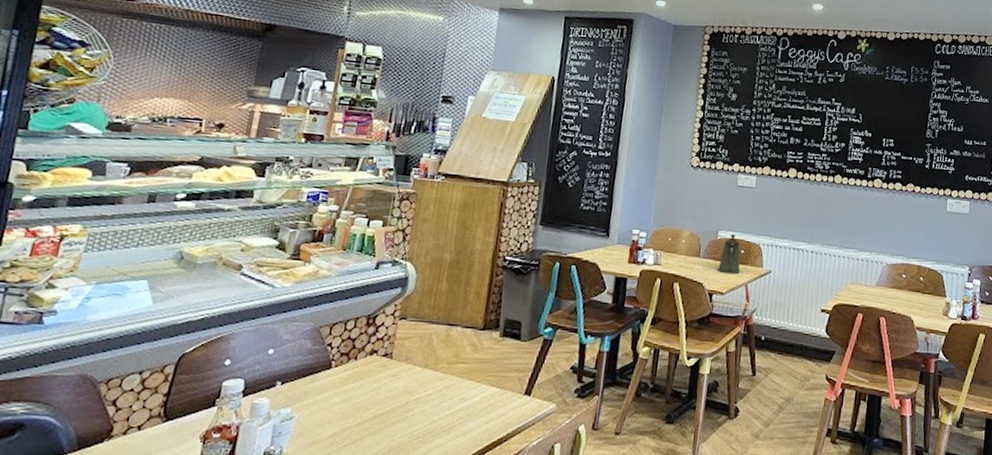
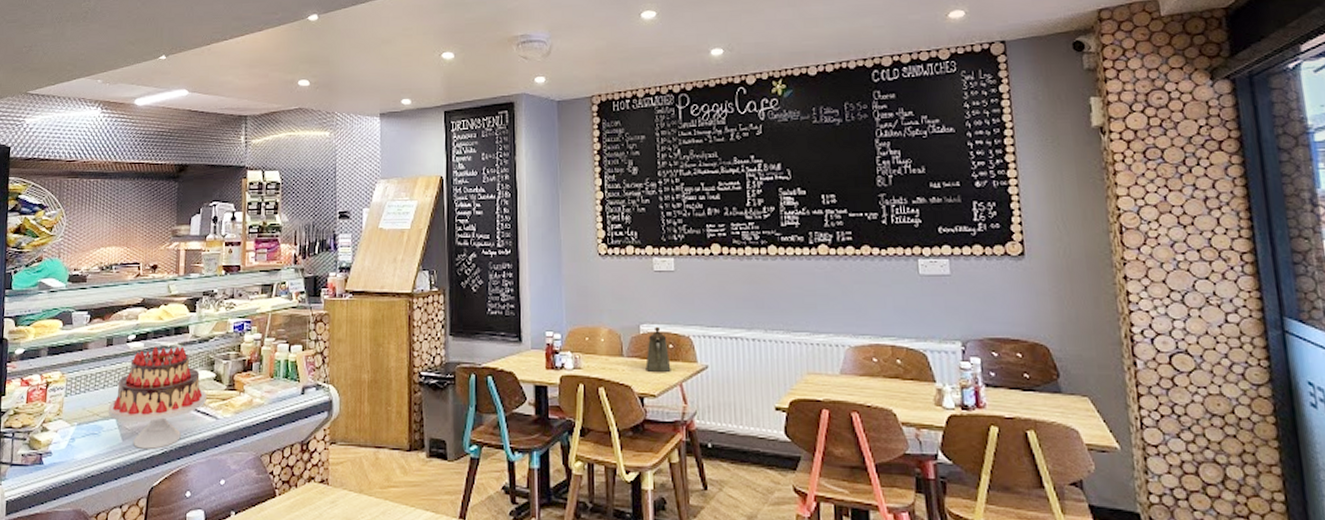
cake: none [138,207,265,314] -> present [108,346,207,449]

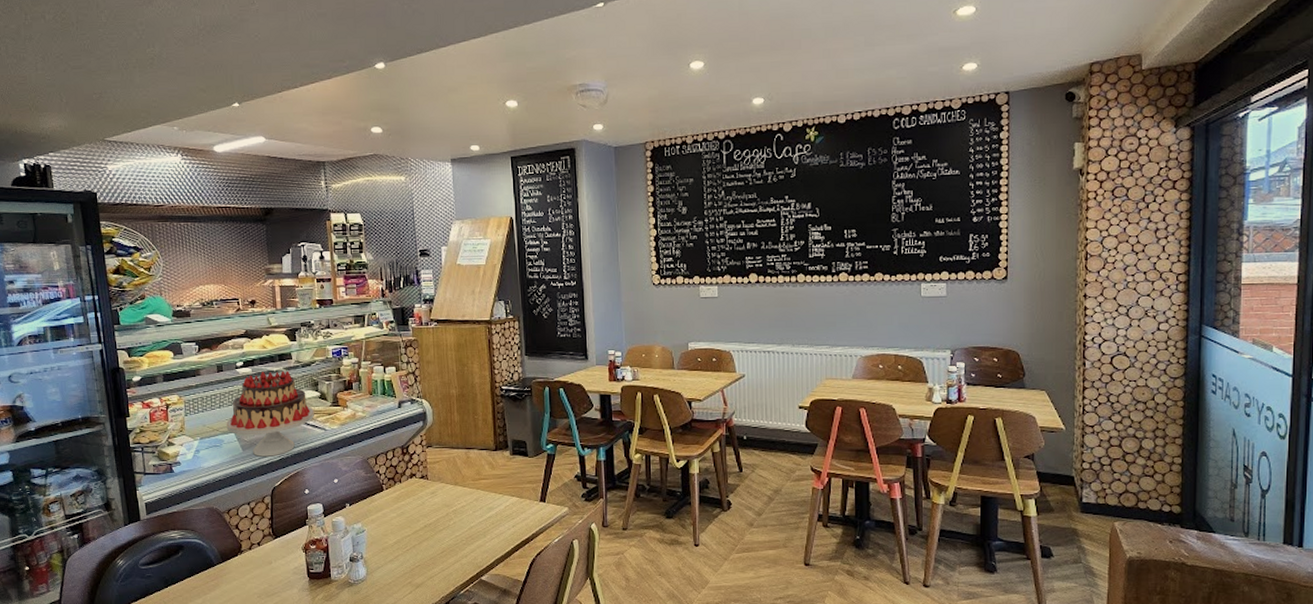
coffee pot: present [645,326,671,373] -> none [693,343,714,382]

